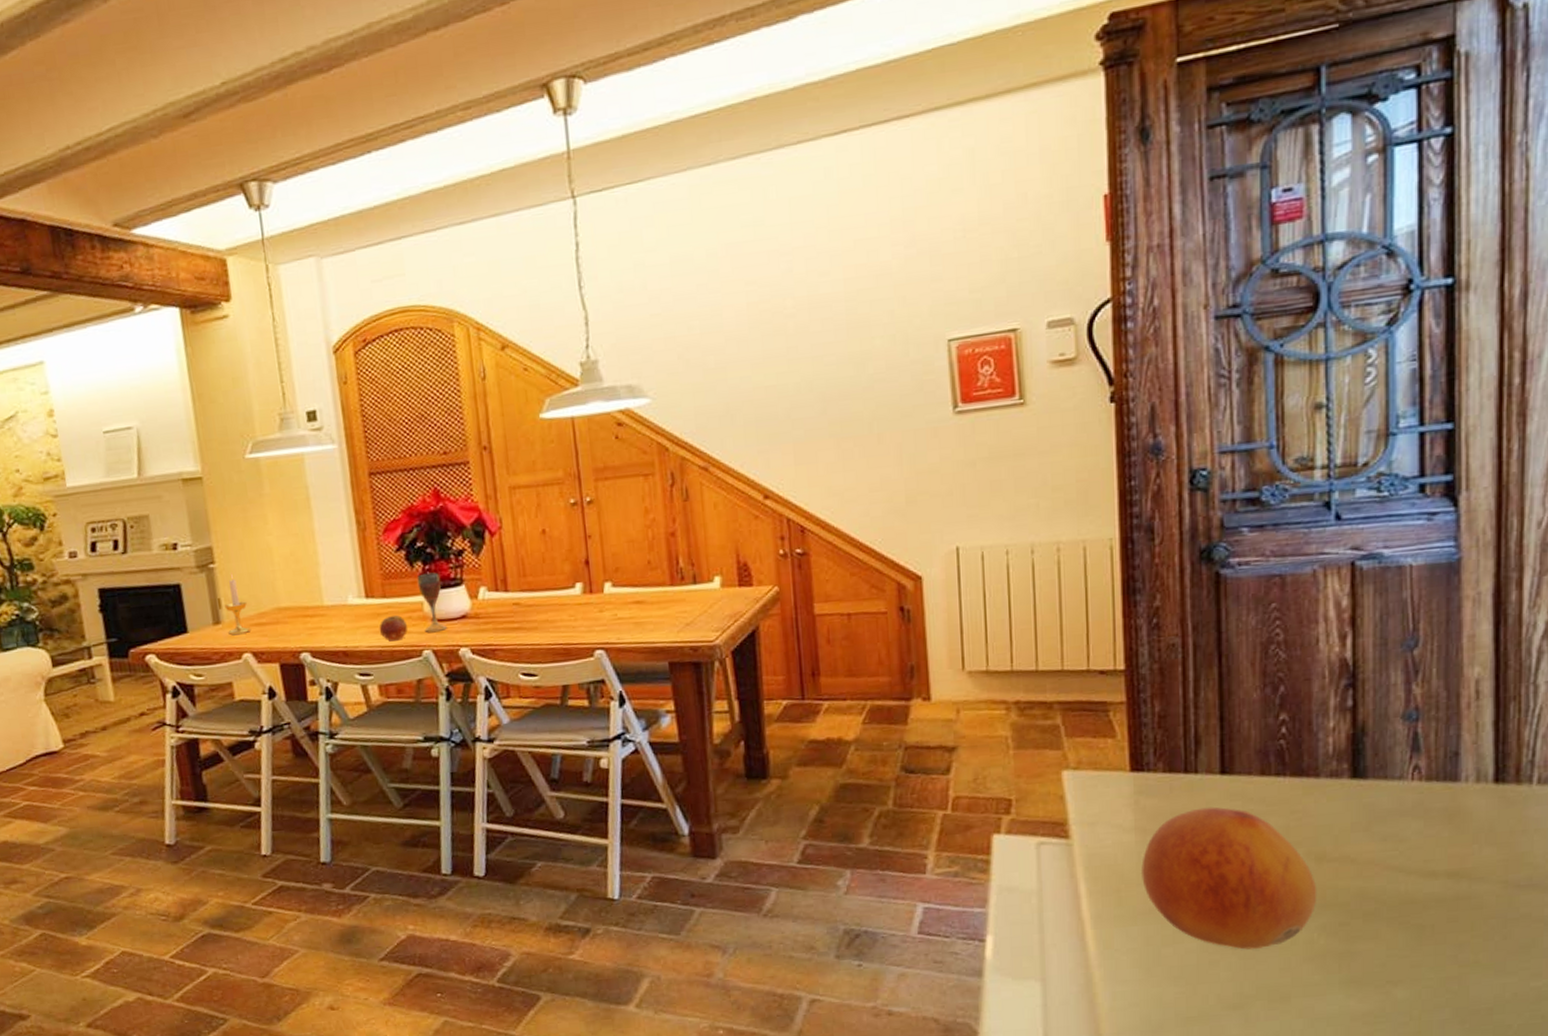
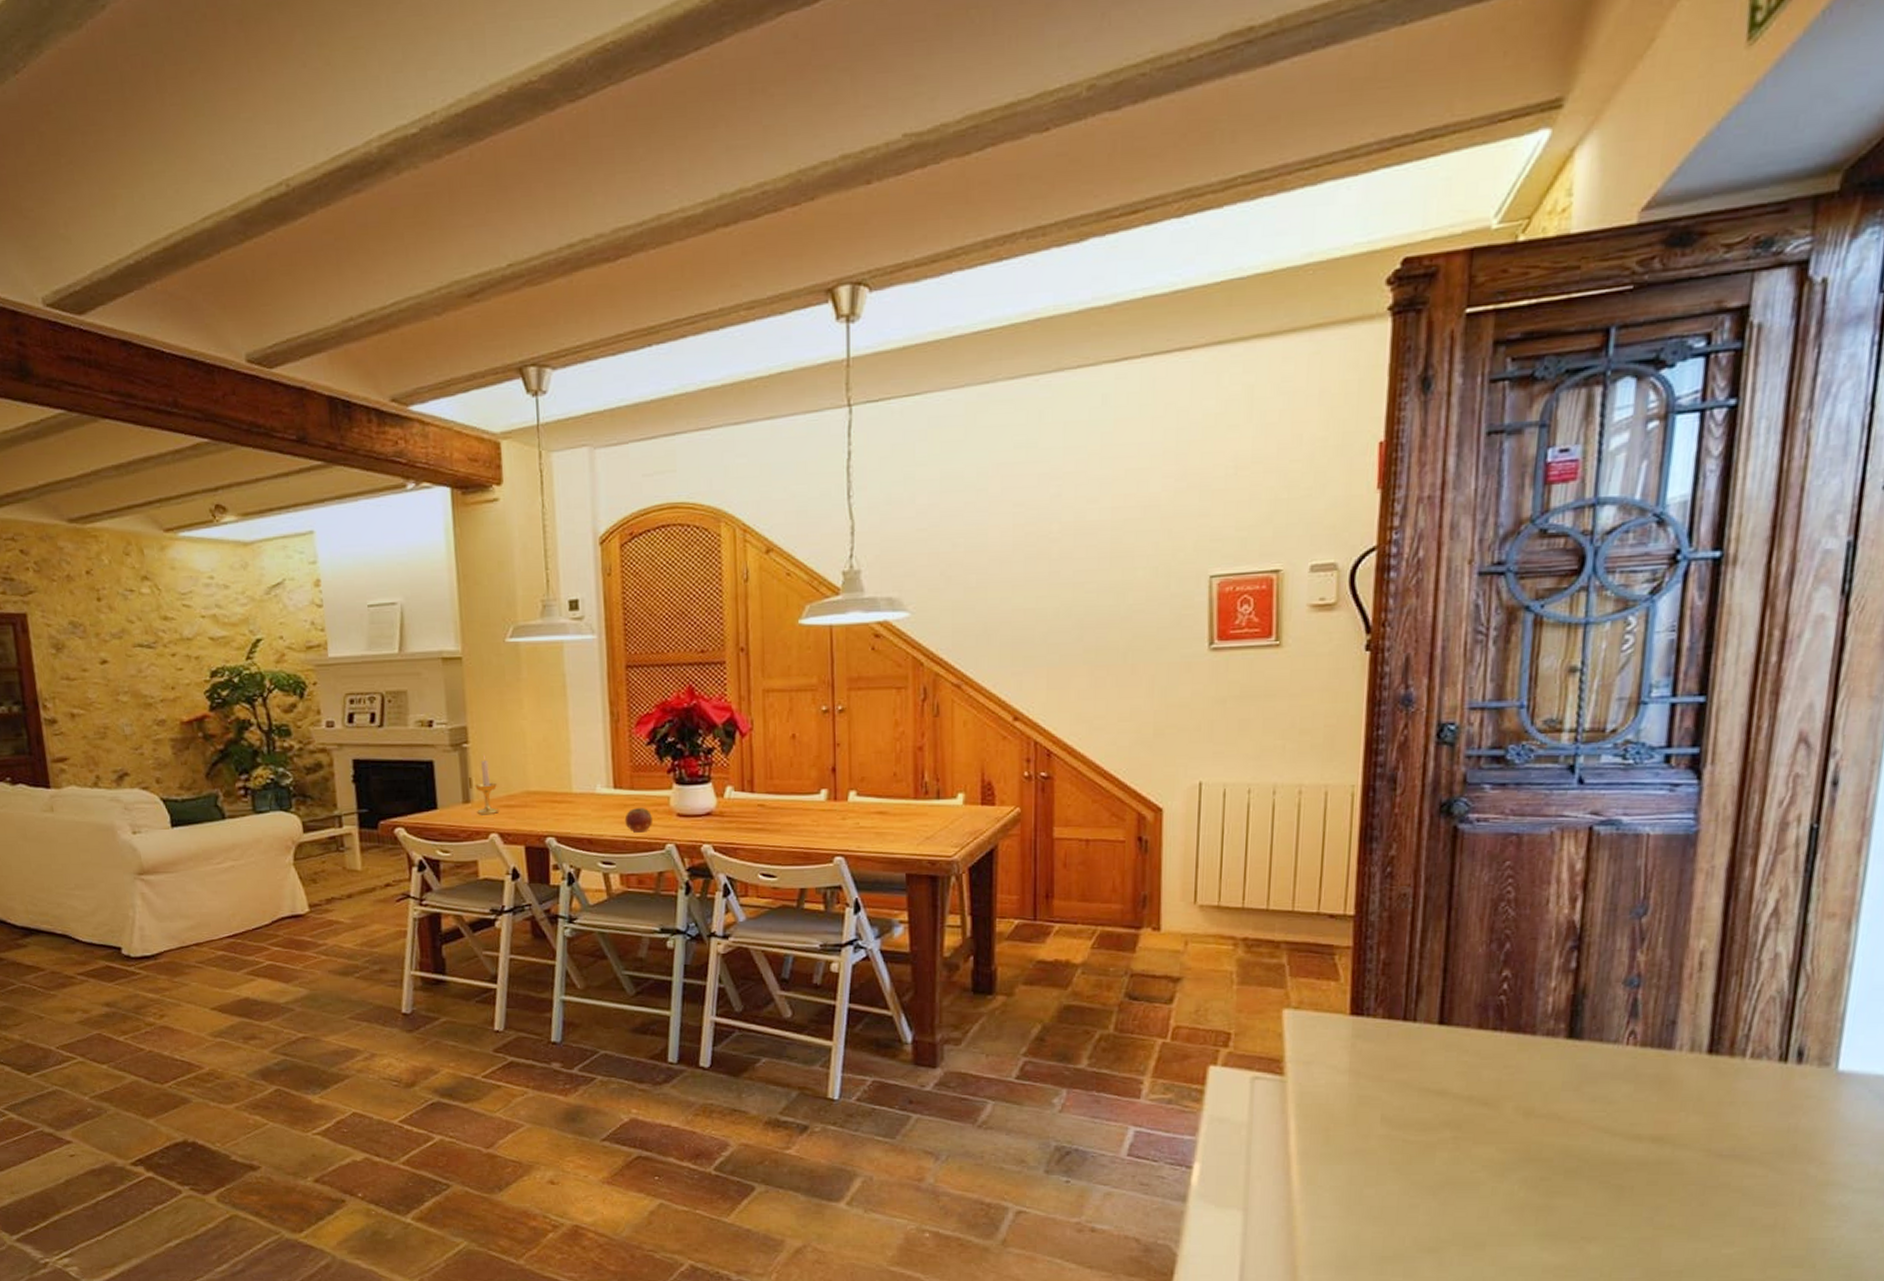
cup: present [417,572,447,632] -> none [665,768,691,826]
fruit: present [1141,806,1317,950] -> none [1351,1055,1523,1197]

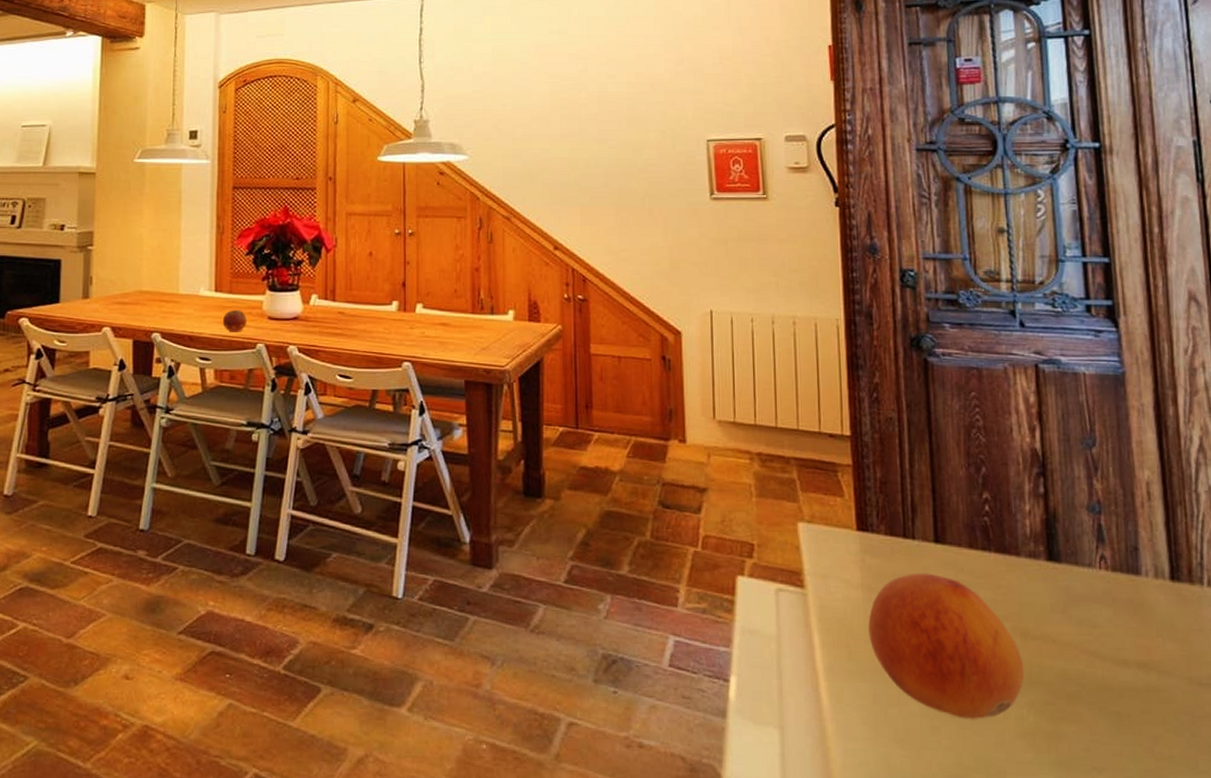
candlestick: present [475,754,499,815] -> none [94,256,115,310]
fruit: none [1351,1055,1523,1197] -> present [868,573,1025,720]

